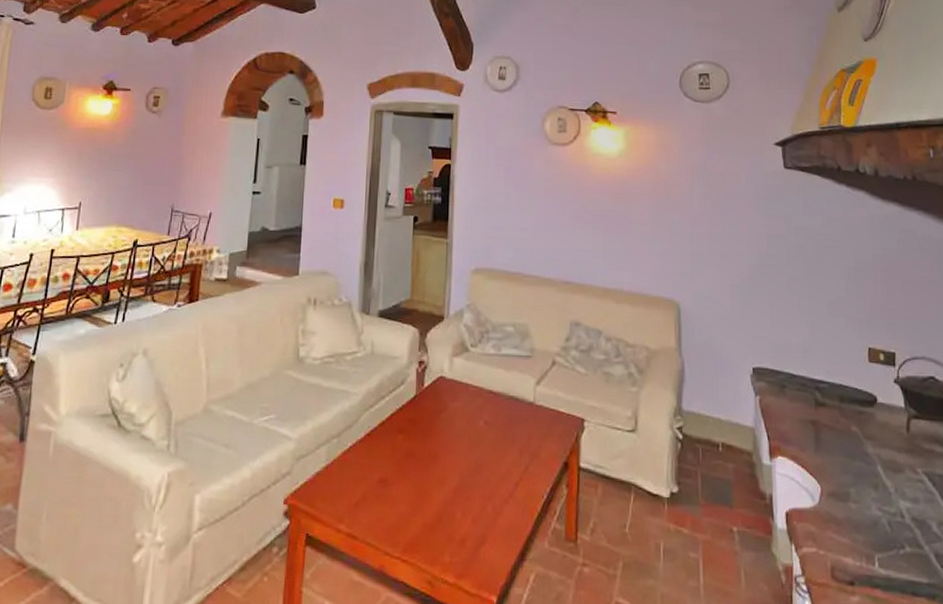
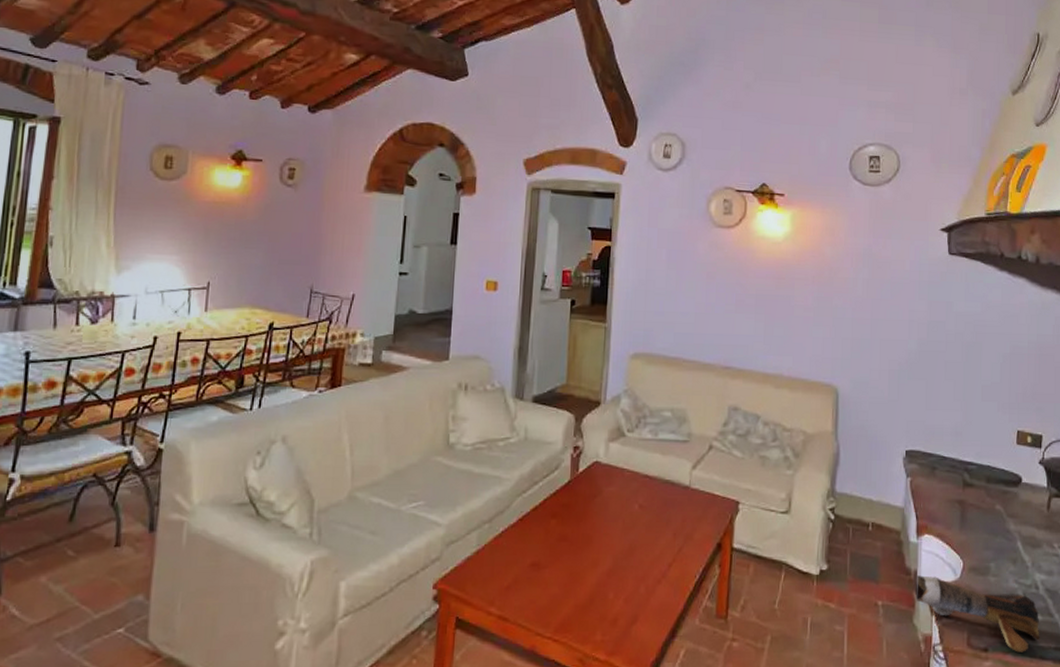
decorative log: none [772,500,910,587] -> present [915,575,1040,653]

